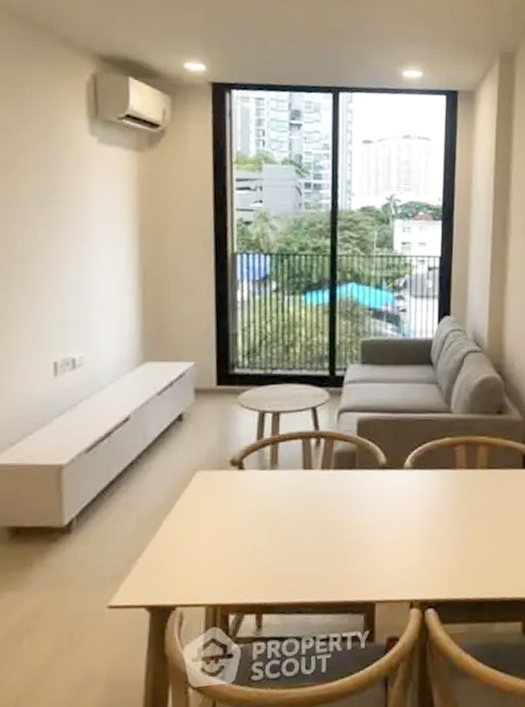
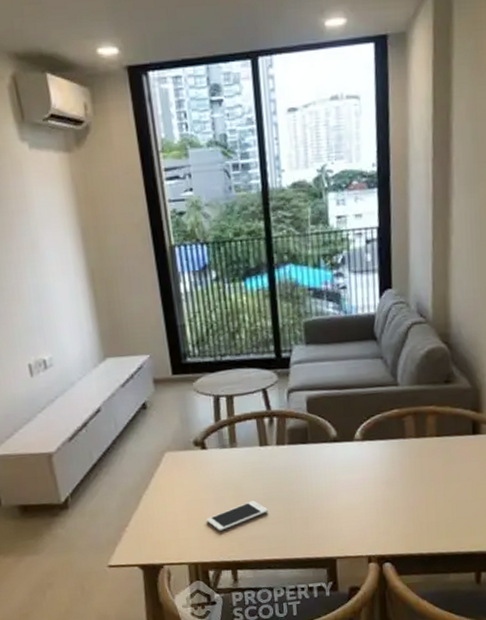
cell phone: none [233,531,305,566] -> present [206,500,268,531]

